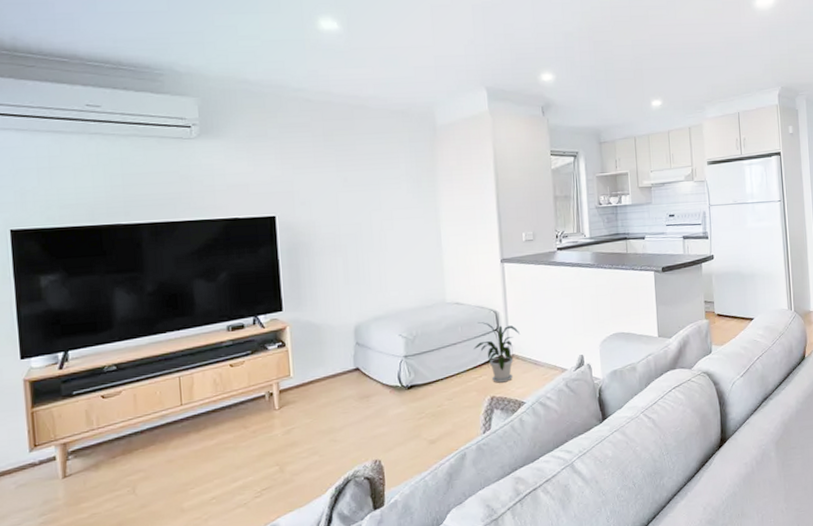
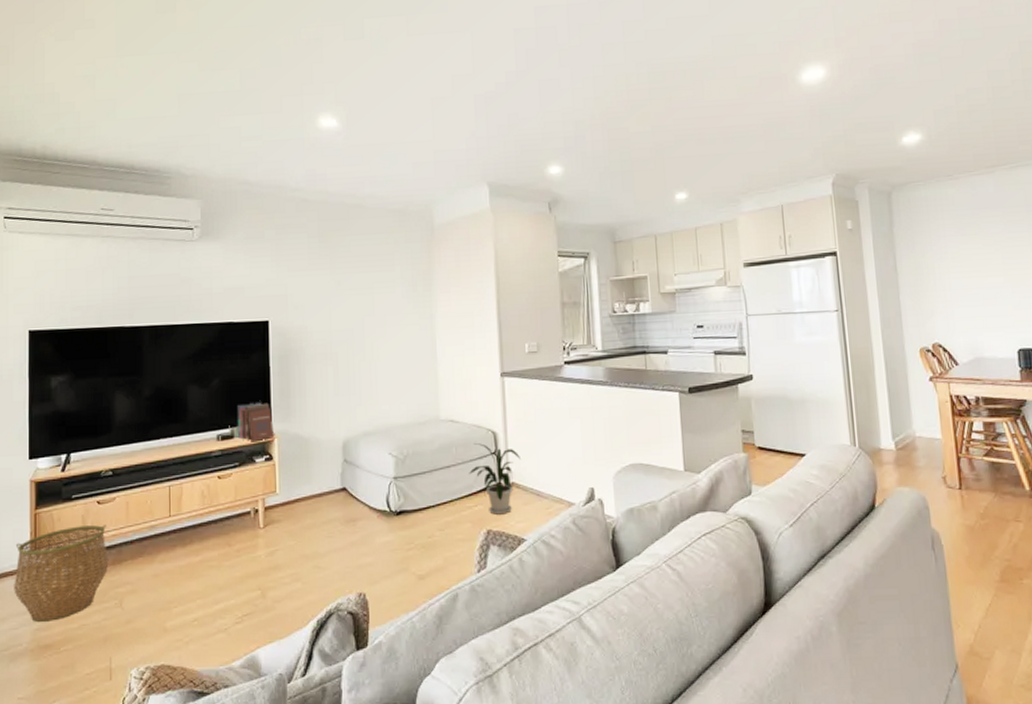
basket: none [11,418,119,516] -> present [14,525,109,622]
books: none [239,291,286,331] -> present [229,400,274,442]

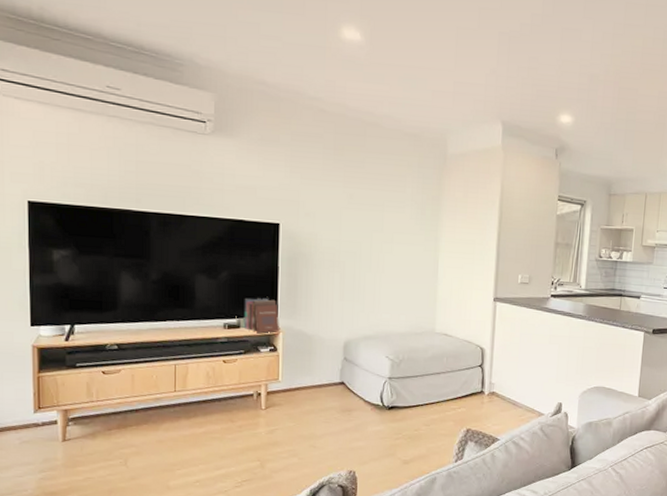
basket: present [14,525,109,622] -> none [17,392,114,473]
house plant: present [469,443,520,515] -> none [456,356,503,417]

